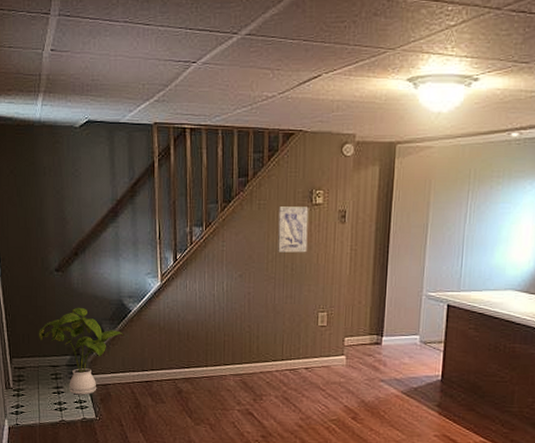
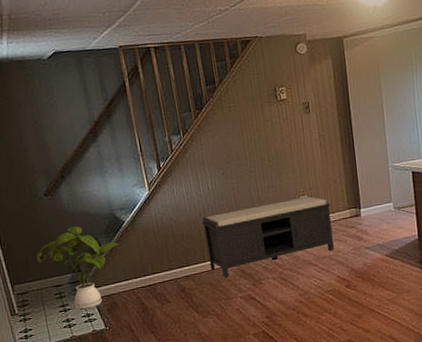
bench: none [209,314,351,387] -> present [201,196,334,278]
wall art: present [278,206,309,253] -> none [247,103,280,148]

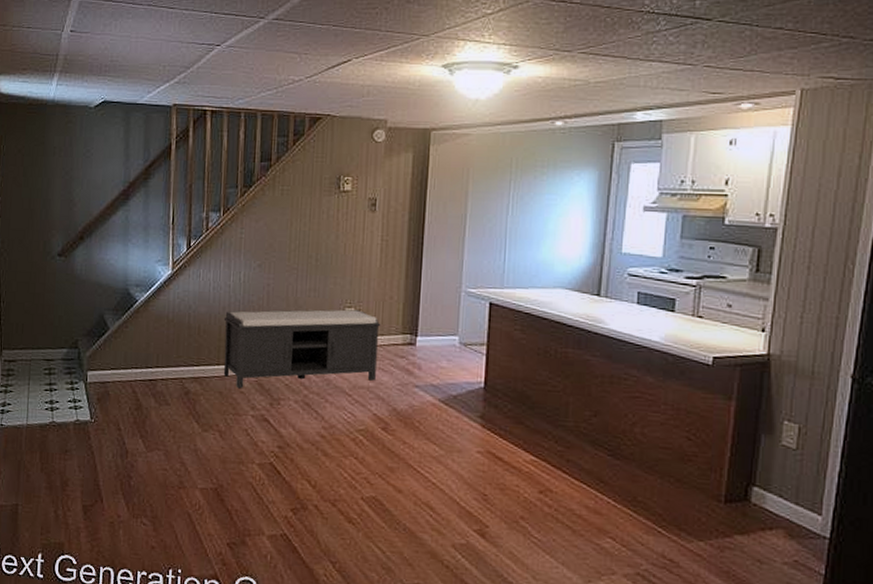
house plant: present [36,226,122,310] -> none [33,295,129,394]

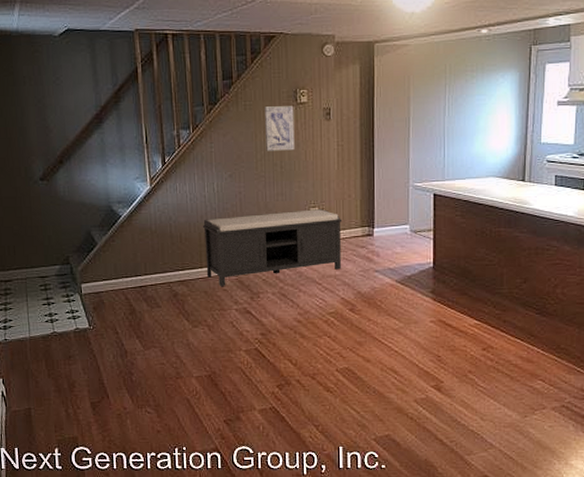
wall art: none [301,193,336,243] -> present [264,106,295,151]

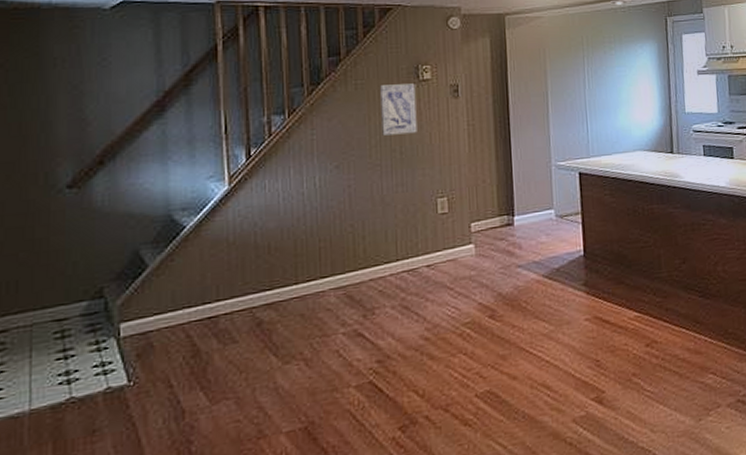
bench: present [202,209,343,287] -> none [299,198,477,306]

